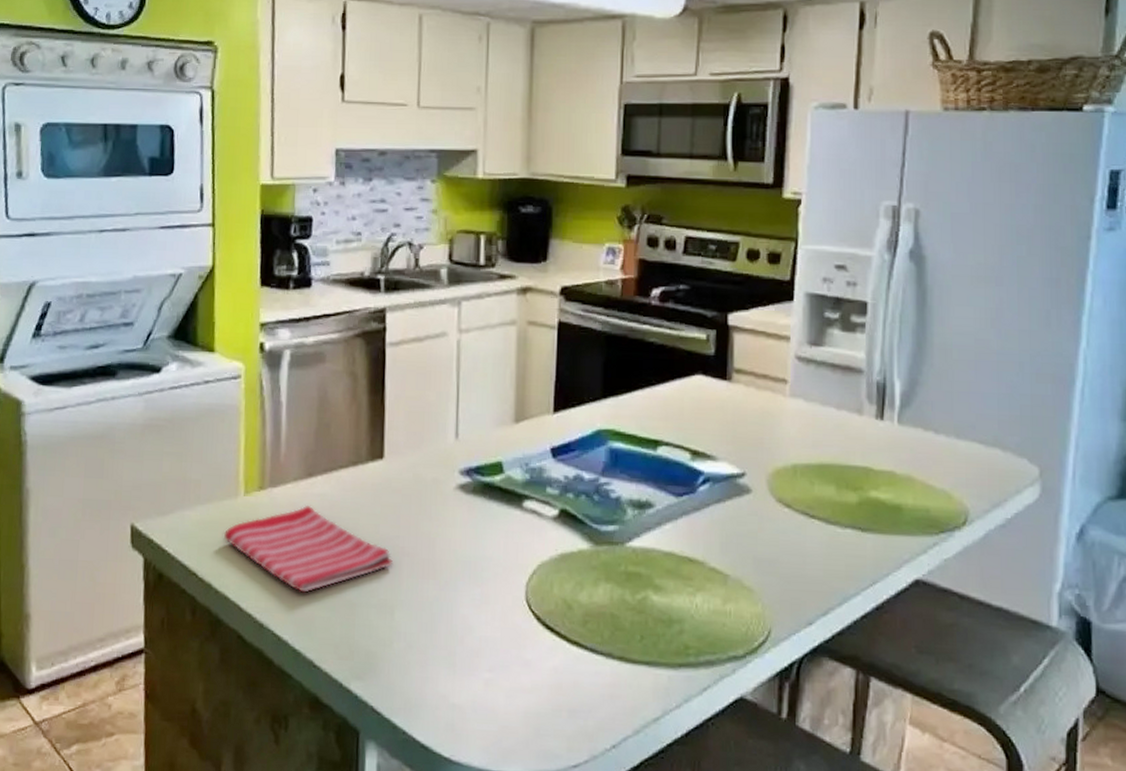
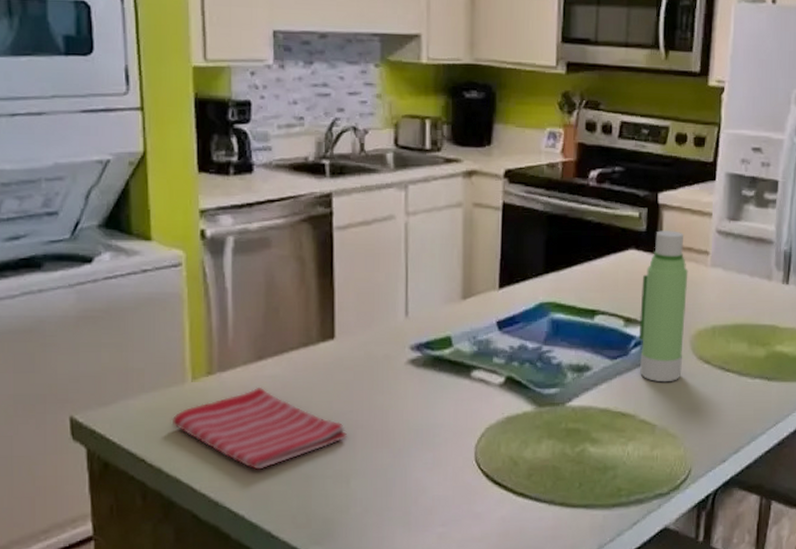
water bottle: none [707,355,764,526] -> present [638,230,688,383]

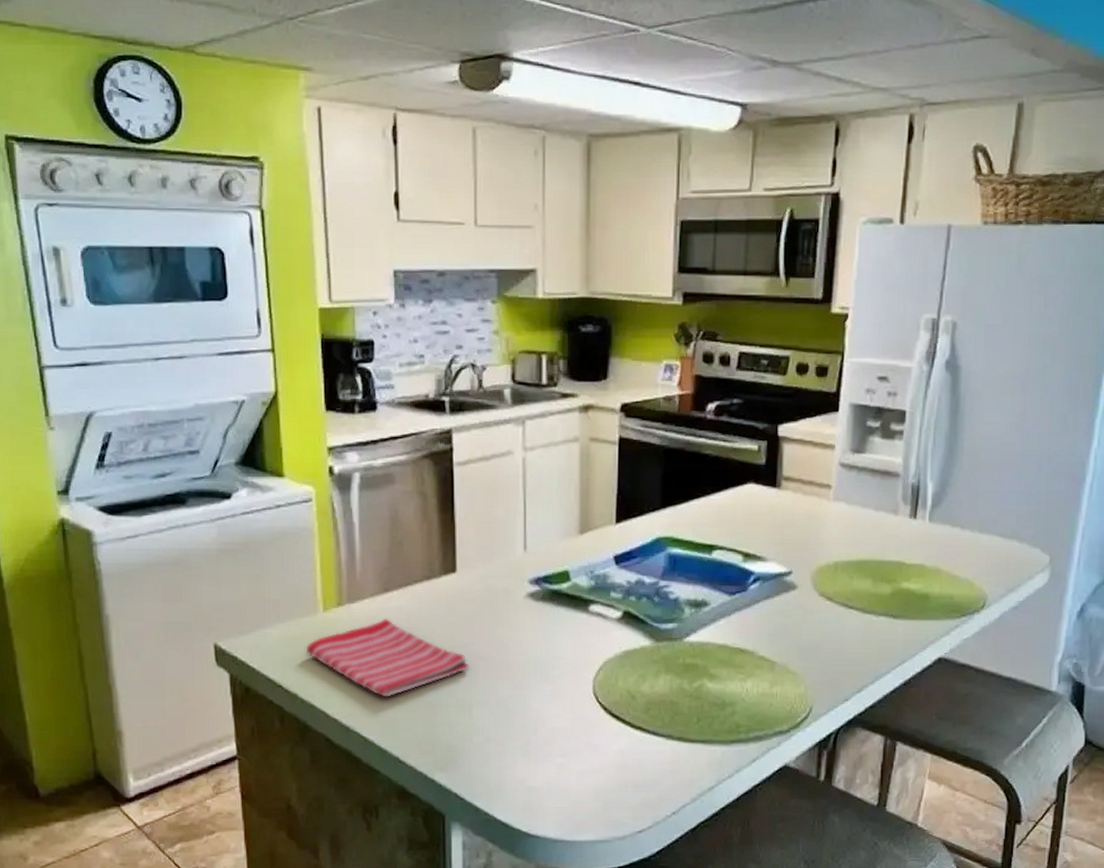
water bottle: present [638,230,688,383] -> none [758,464,810,619]

